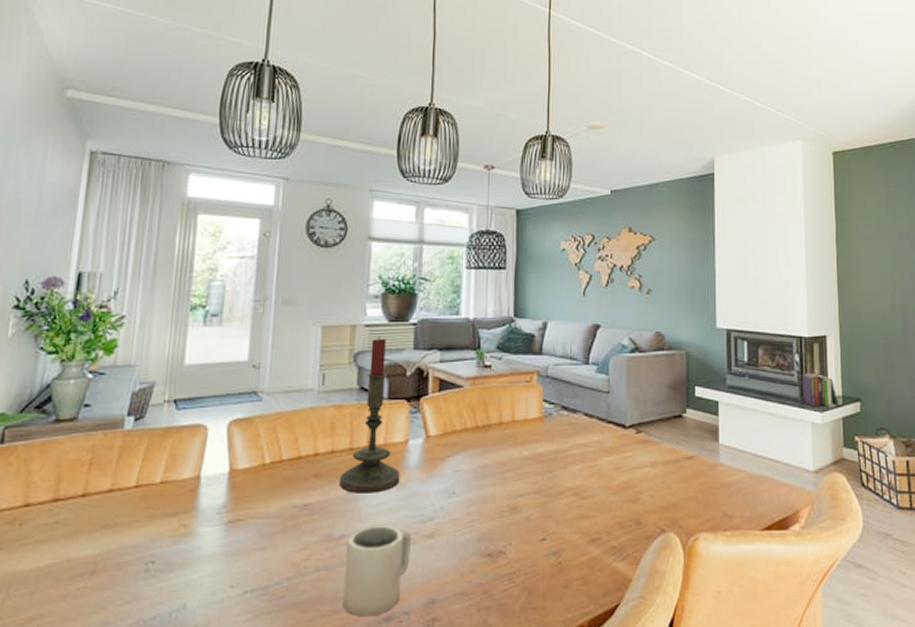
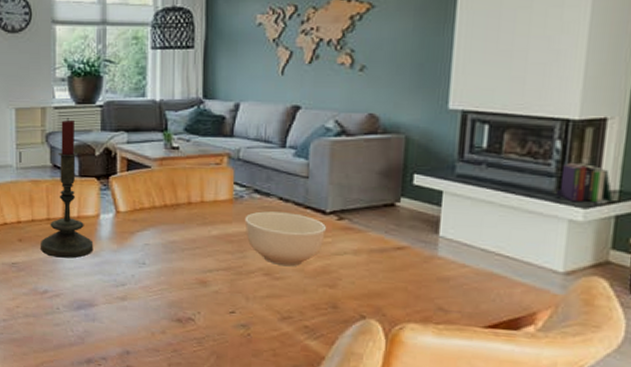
cup: present [342,524,412,617] -> none [49,284,107,358]
bowl: none [553,428,628,484] -> present [244,211,327,267]

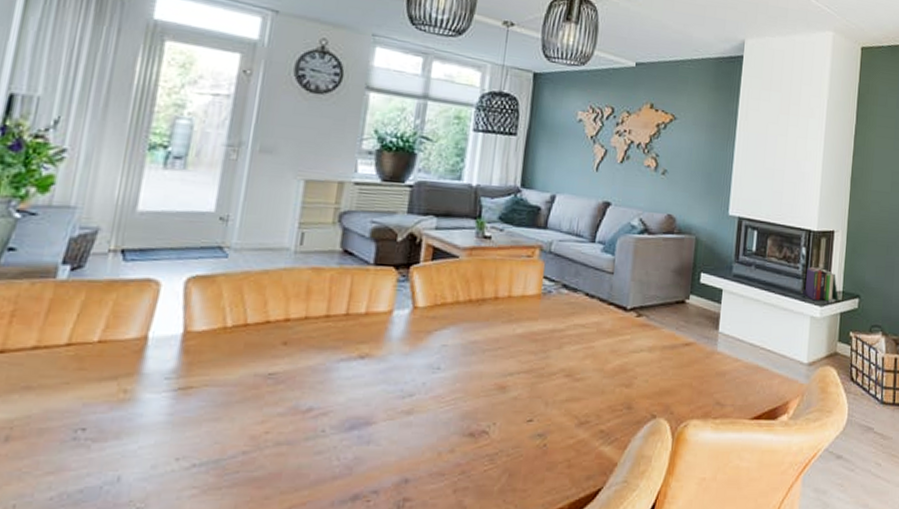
candle: present [41,118,94,258] -> none [311,196,381,365]
bowl: present [244,211,327,267] -> none [550,307,627,366]

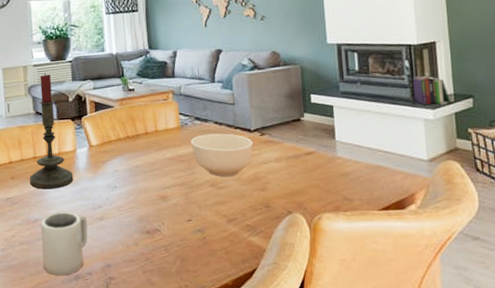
cup: none [304,398,389,495] -> present [41,211,88,276]
candle: none [311,196,381,365] -> present [30,73,74,189]
bowl: none [550,307,627,366] -> present [190,133,254,177]

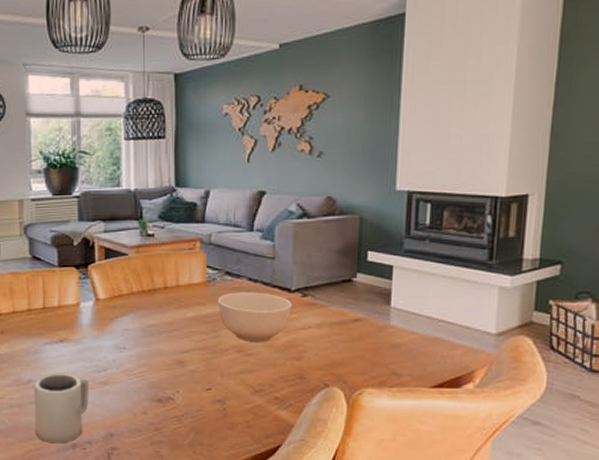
candle: present [30,73,74,189] -> none [23,209,75,347]
books: present [410,75,451,106] -> none [487,234,535,271]

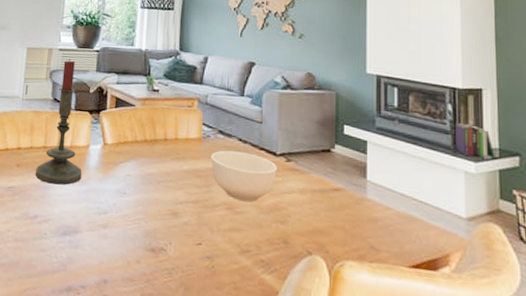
candle: none [23,209,75,347] -> present [36,59,82,185]
cup: present [34,372,90,444] -> none [34,210,90,285]
books: none [487,234,535,271] -> present [452,122,495,158]

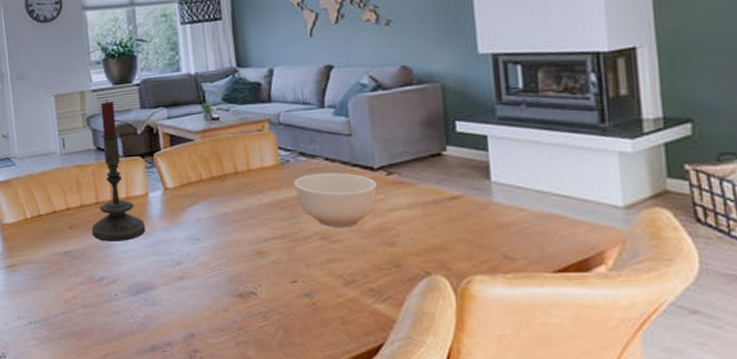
books: present [452,122,495,158] -> none [599,93,658,134]

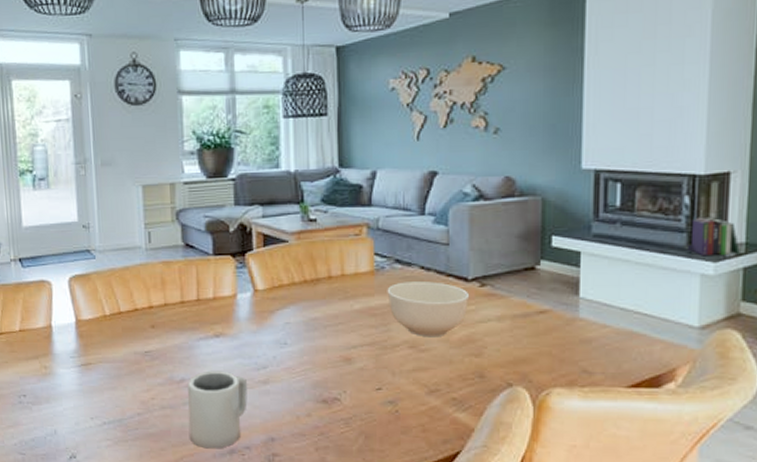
candle: present [92,99,146,242] -> none [175,193,232,343]
cup: none [107,268,166,346] -> present [187,370,248,449]
books: none [599,93,658,134] -> present [686,216,740,257]

